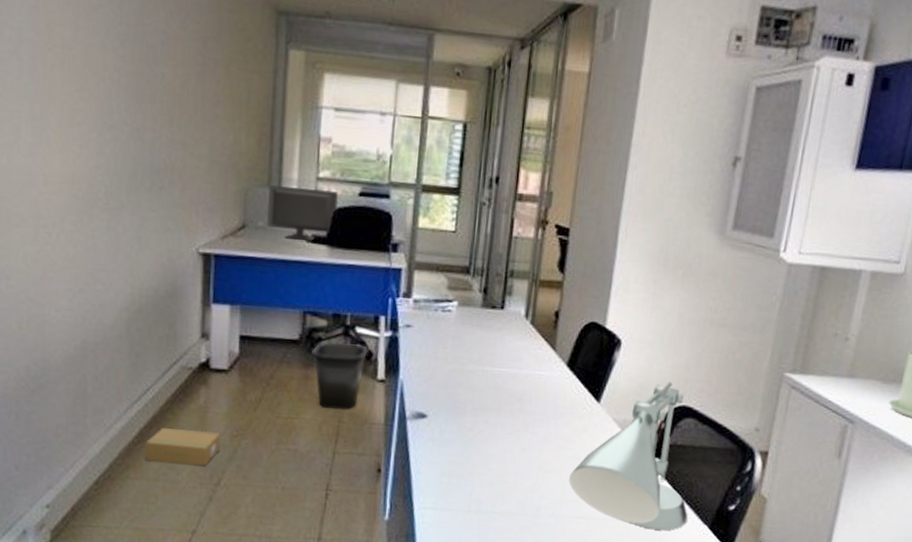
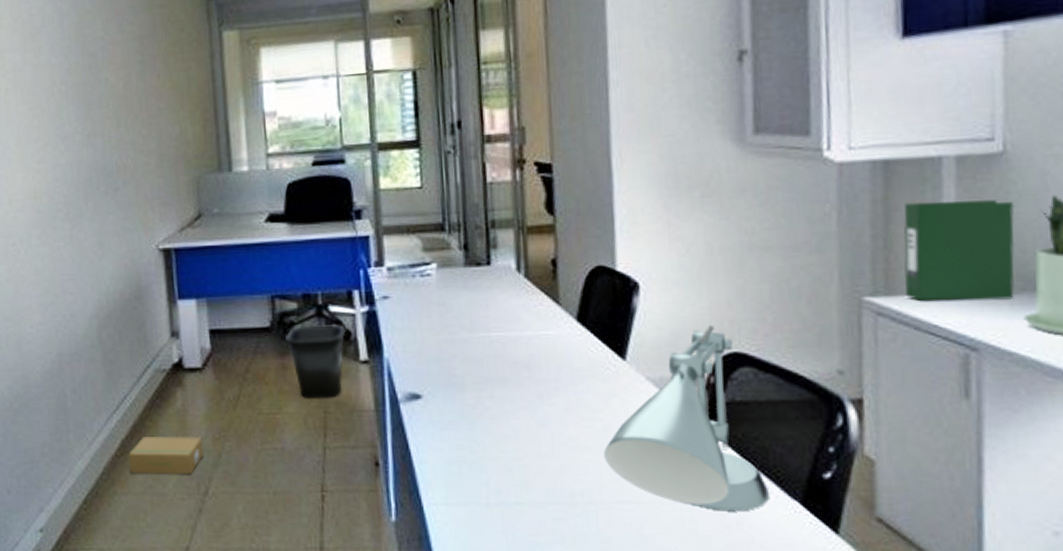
computer monitor: present [267,184,338,241] -> none [220,165,291,223]
binder: none [814,303,902,387] -> present [903,200,1015,301]

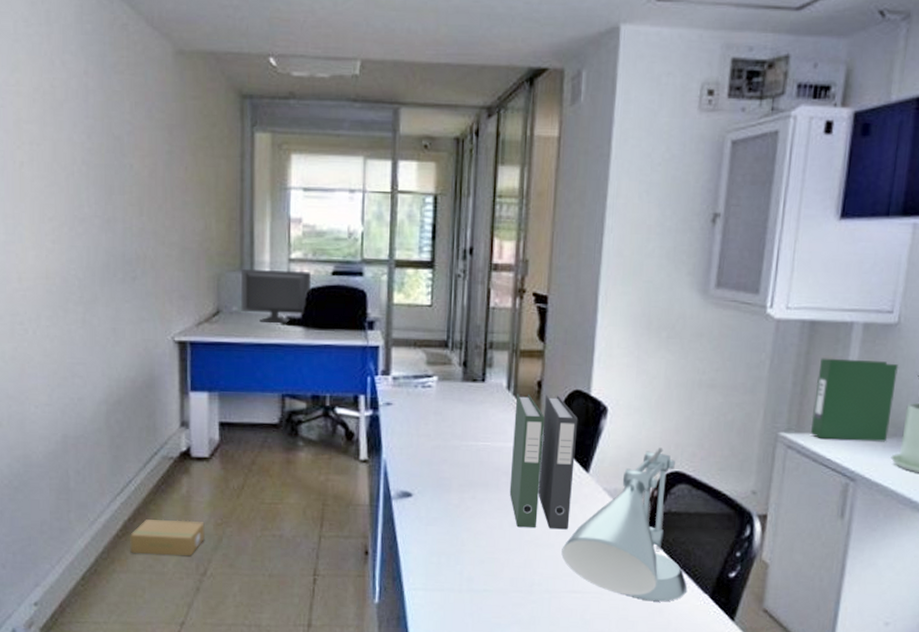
computer monitor: none [220,165,291,223] -> present [241,268,311,324]
waste bin: present [286,325,346,399] -> none [292,425,349,492]
binder: none [528,273,609,429] -> present [509,393,579,530]

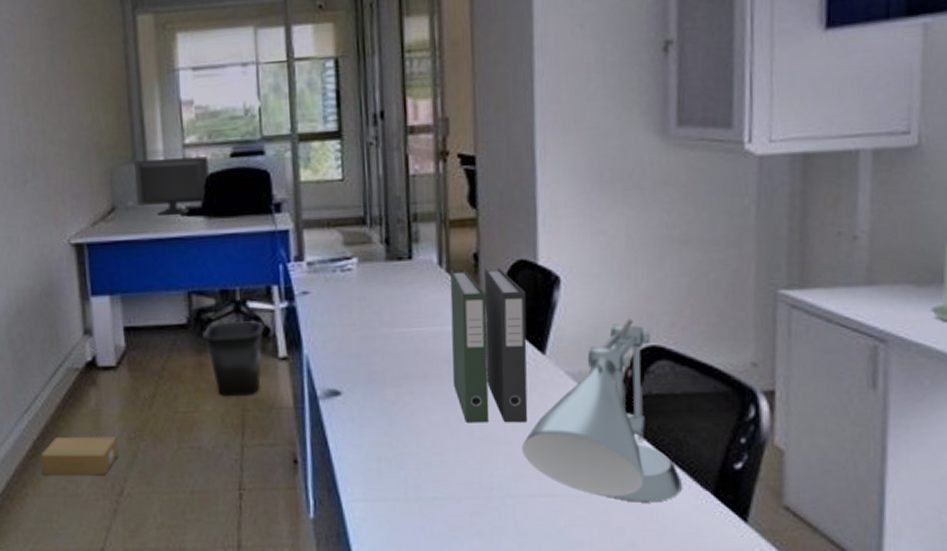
waste bin: none [292,425,349,492] -> present [203,321,265,397]
binder: present [810,358,899,442] -> none [818,193,927,294]

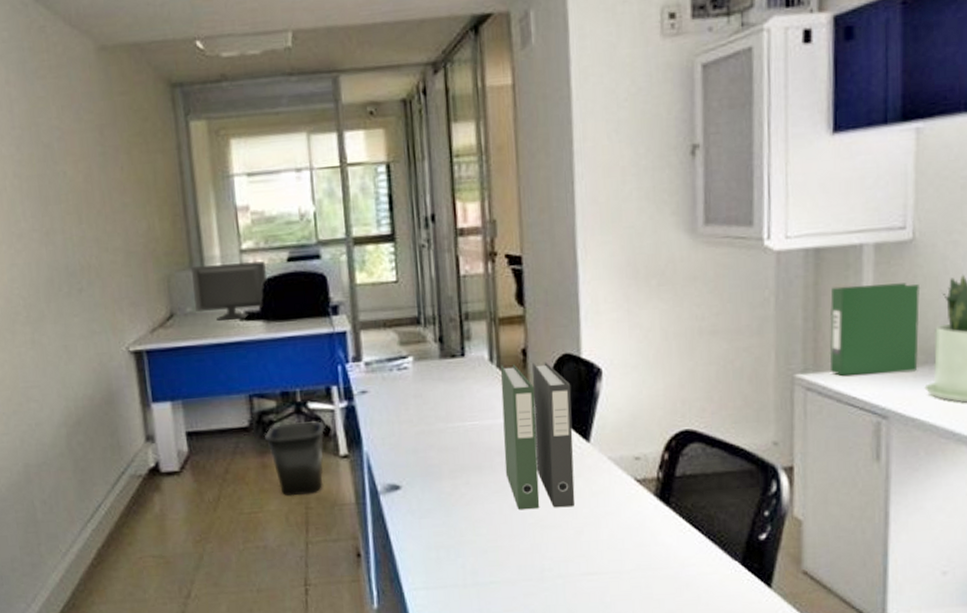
box: present [40,436,118,476] -> none [105,540,184,582]
desk lamp: present [522,319,683,501] -> none [570,406,715,575]
binder: none [818,193,927,294] -> present [829,283,921,376]

